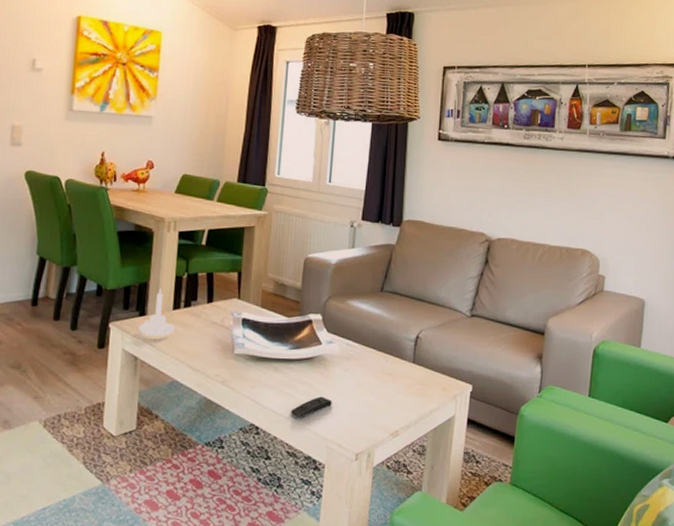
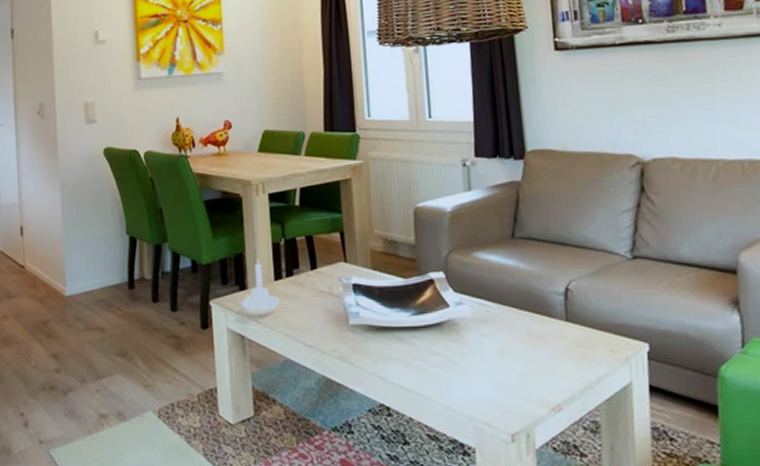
remote control: present [290,396,332,418] -> none [424,368,473,395]

